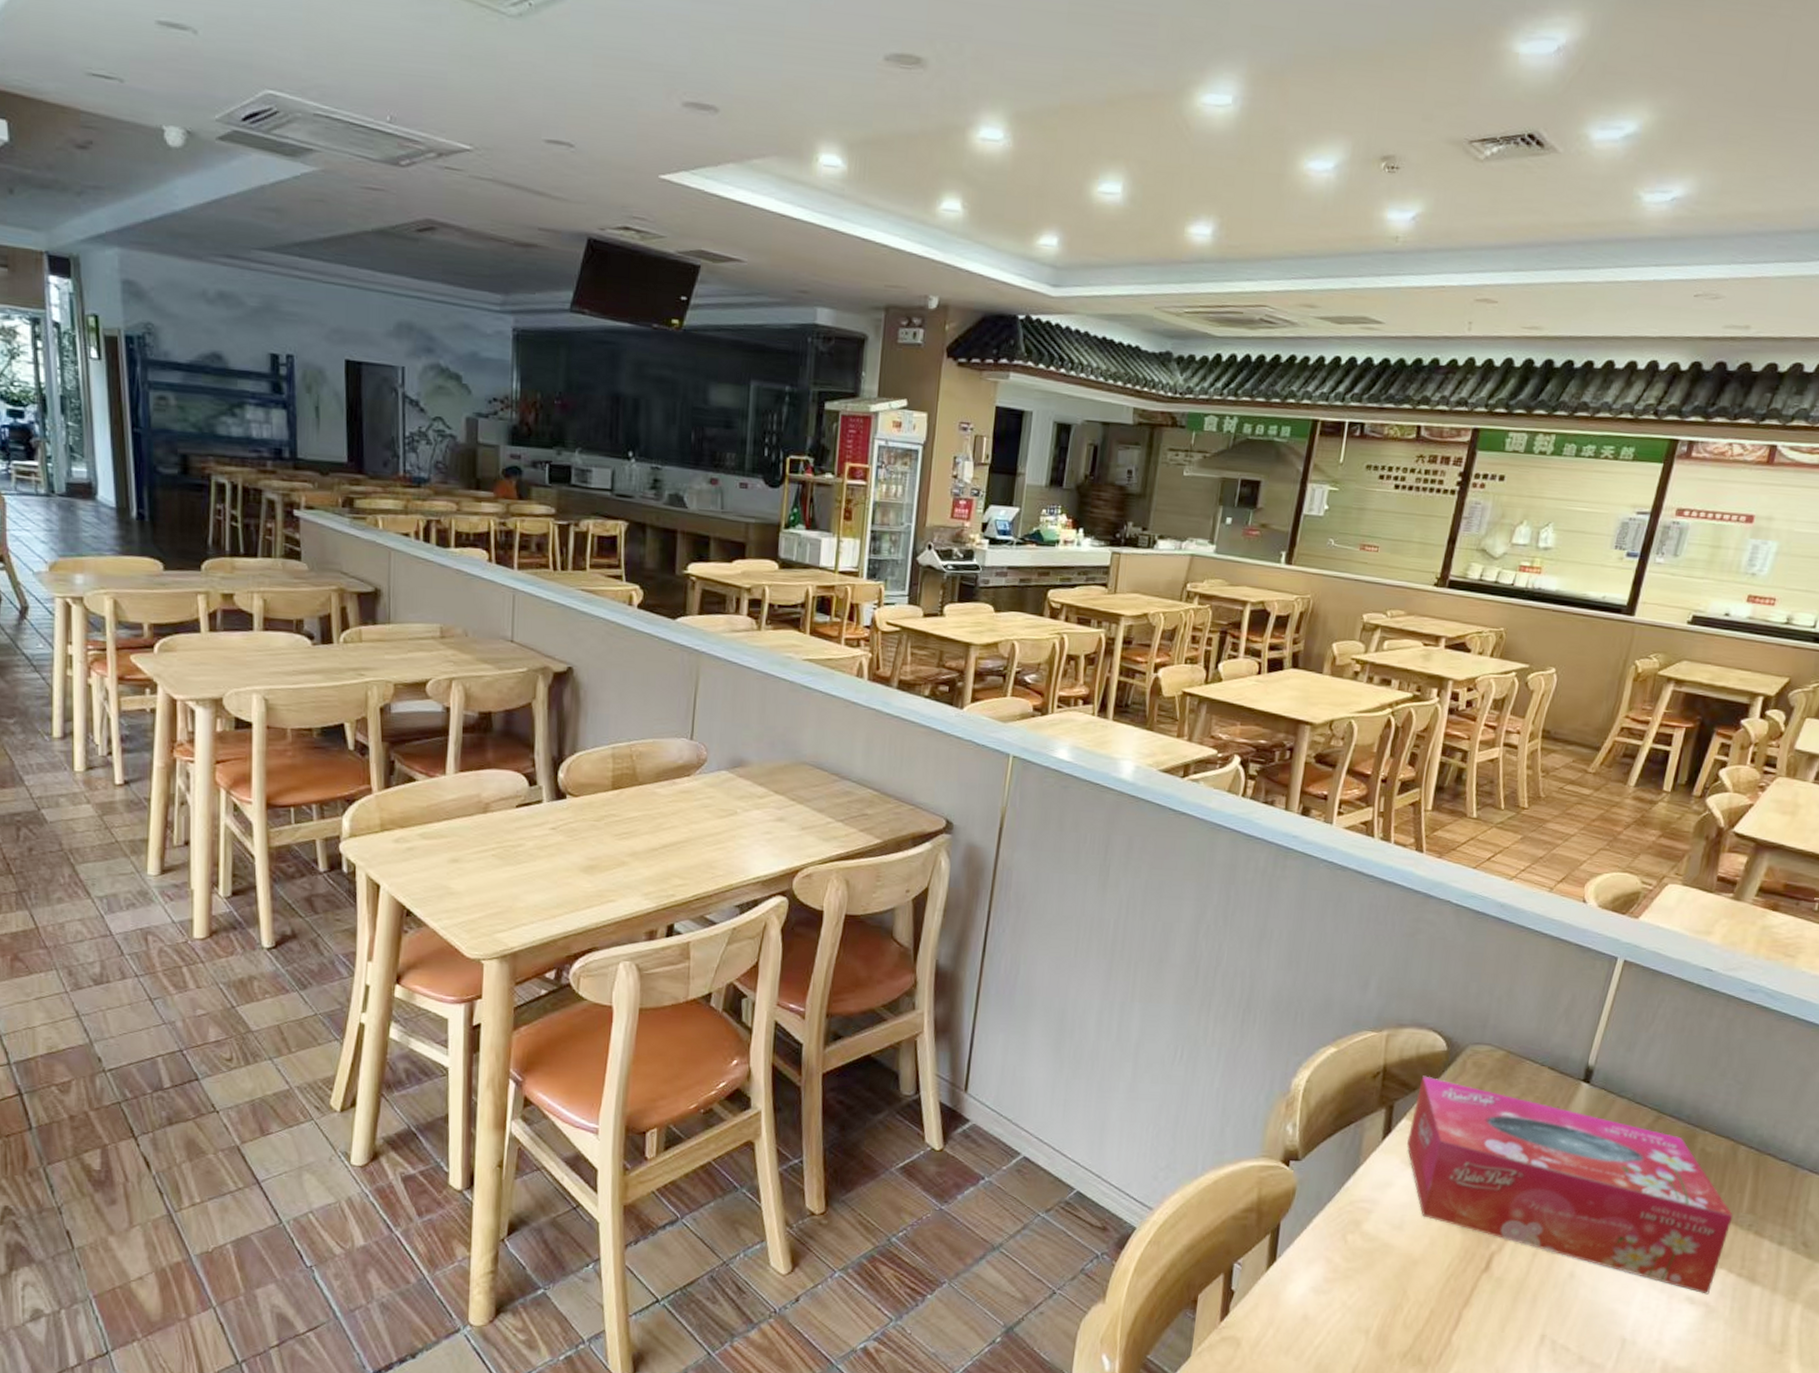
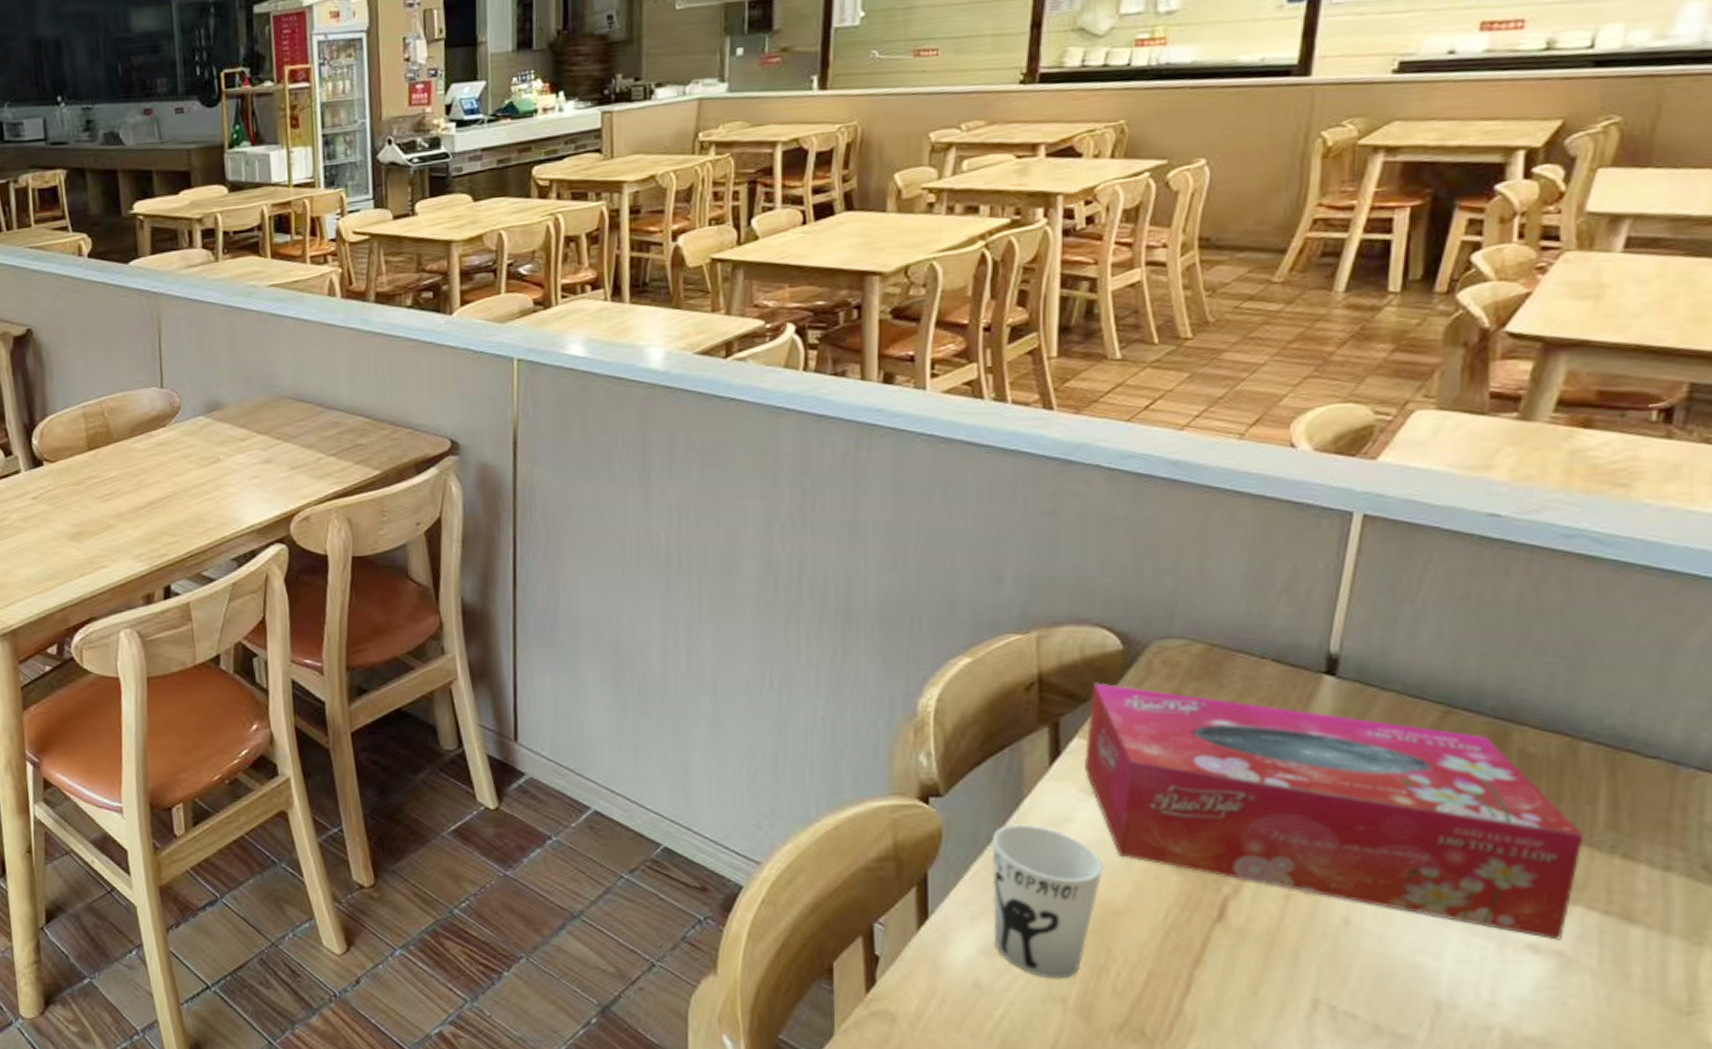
cup: none [1323,1186,1410,1314] -> present [991,824,1104,979]

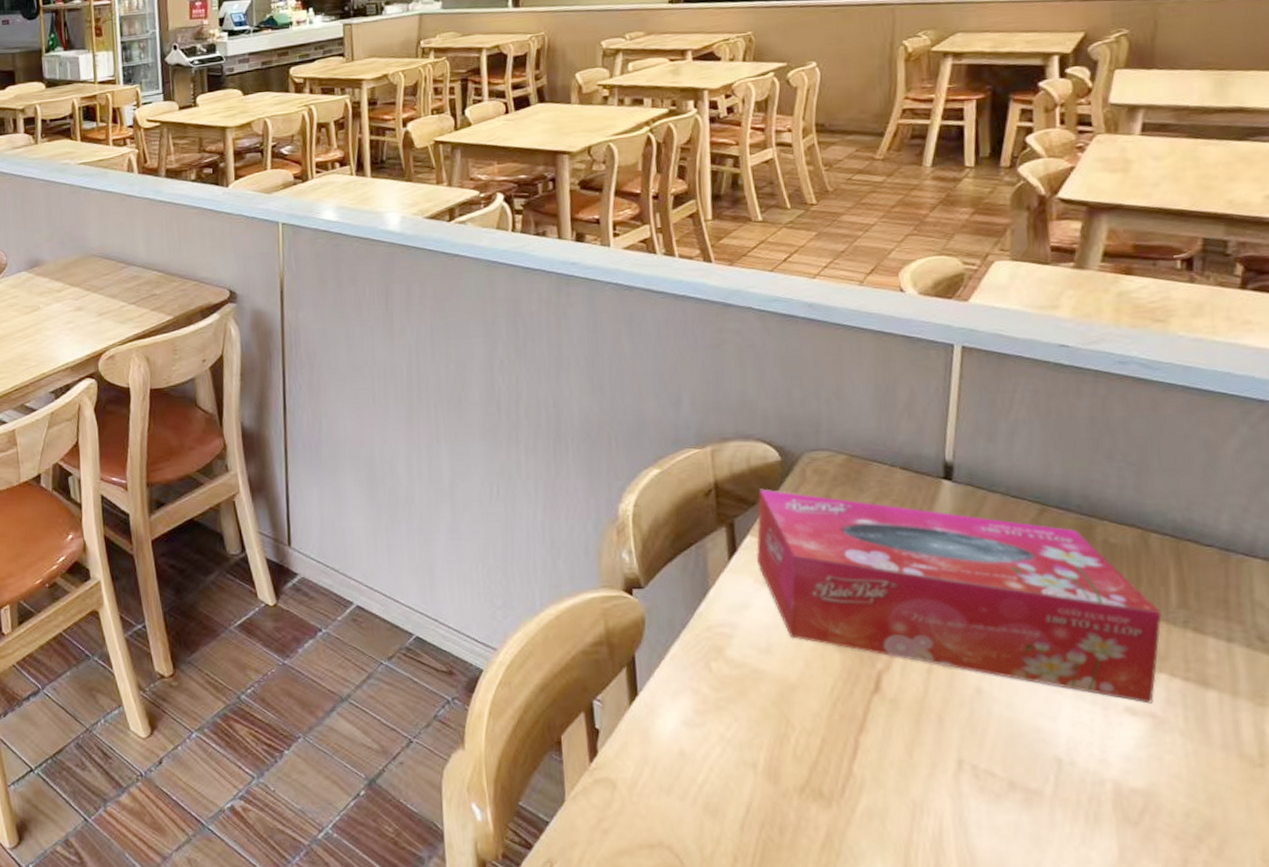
cup: present [991,824,1104,979] -> none [686,611,779,746]

